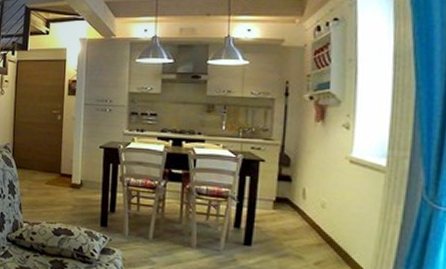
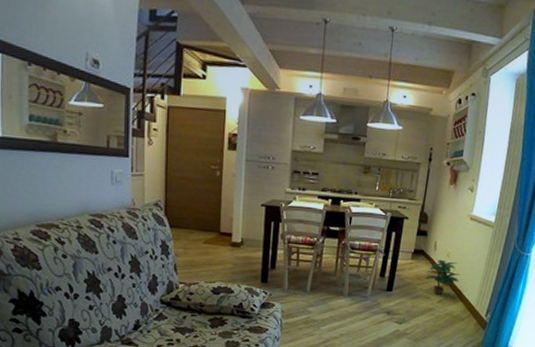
potted plant: none [293,210,343,256] -> present [425,259,460,296]

